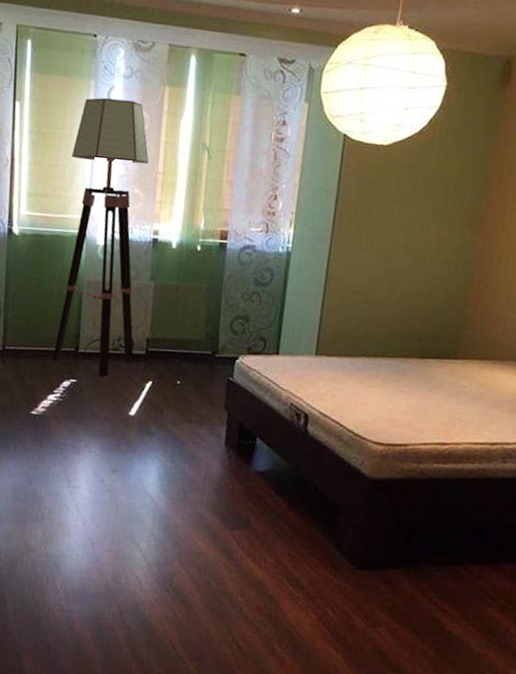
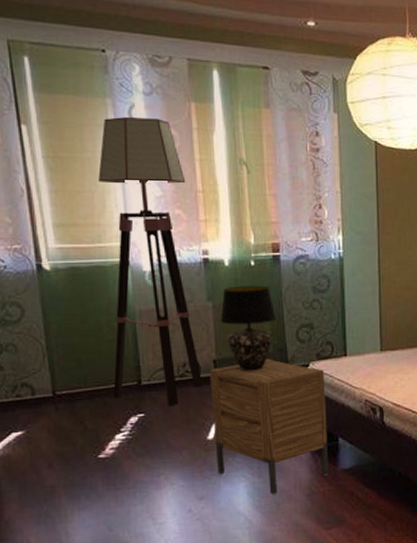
nightstand: none [133,345,253,482] -> present [210,359,329,495]
table lamp: none [159,269,214,355] -> present [220,285,277,370]

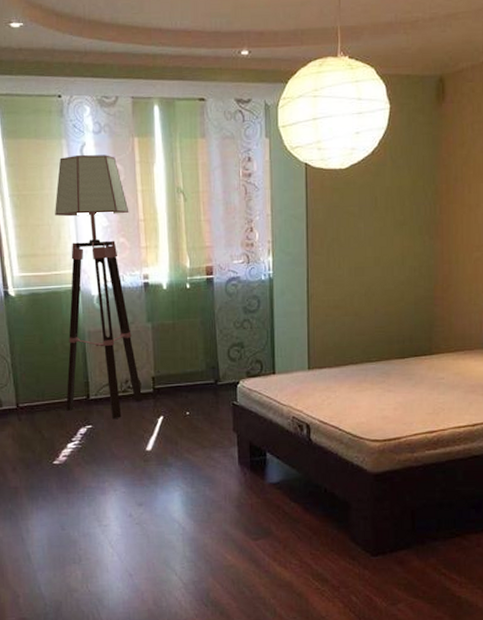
nightstand: present [210,359,329,495] -> none [149,376,257,504]
table lamp: present [220,285,277,370] -> none [158,307,210,387]

